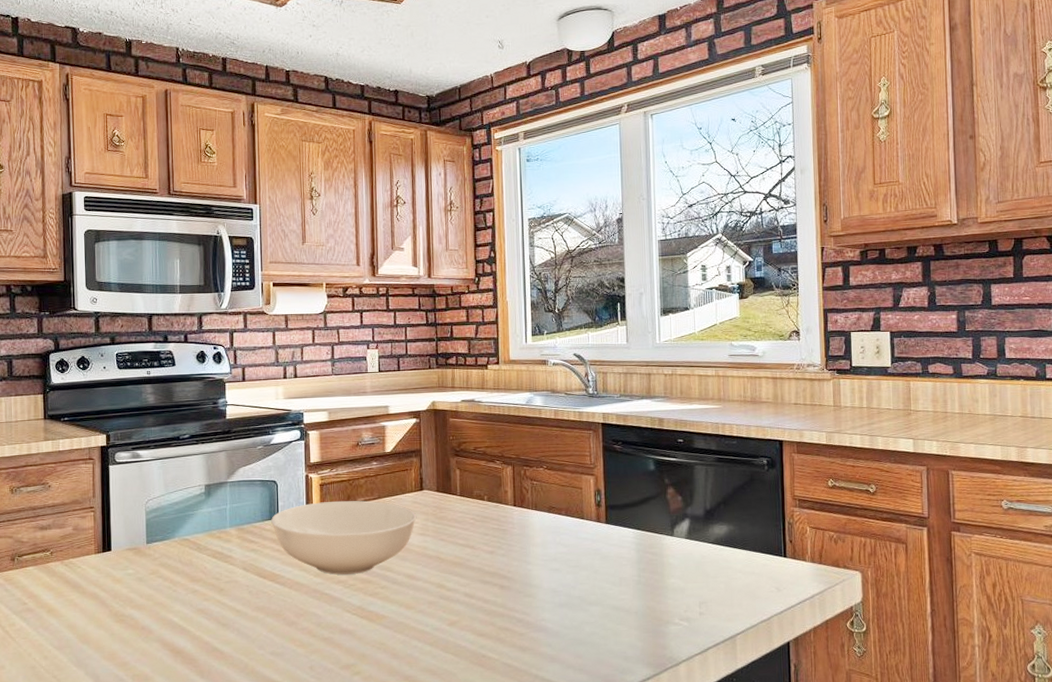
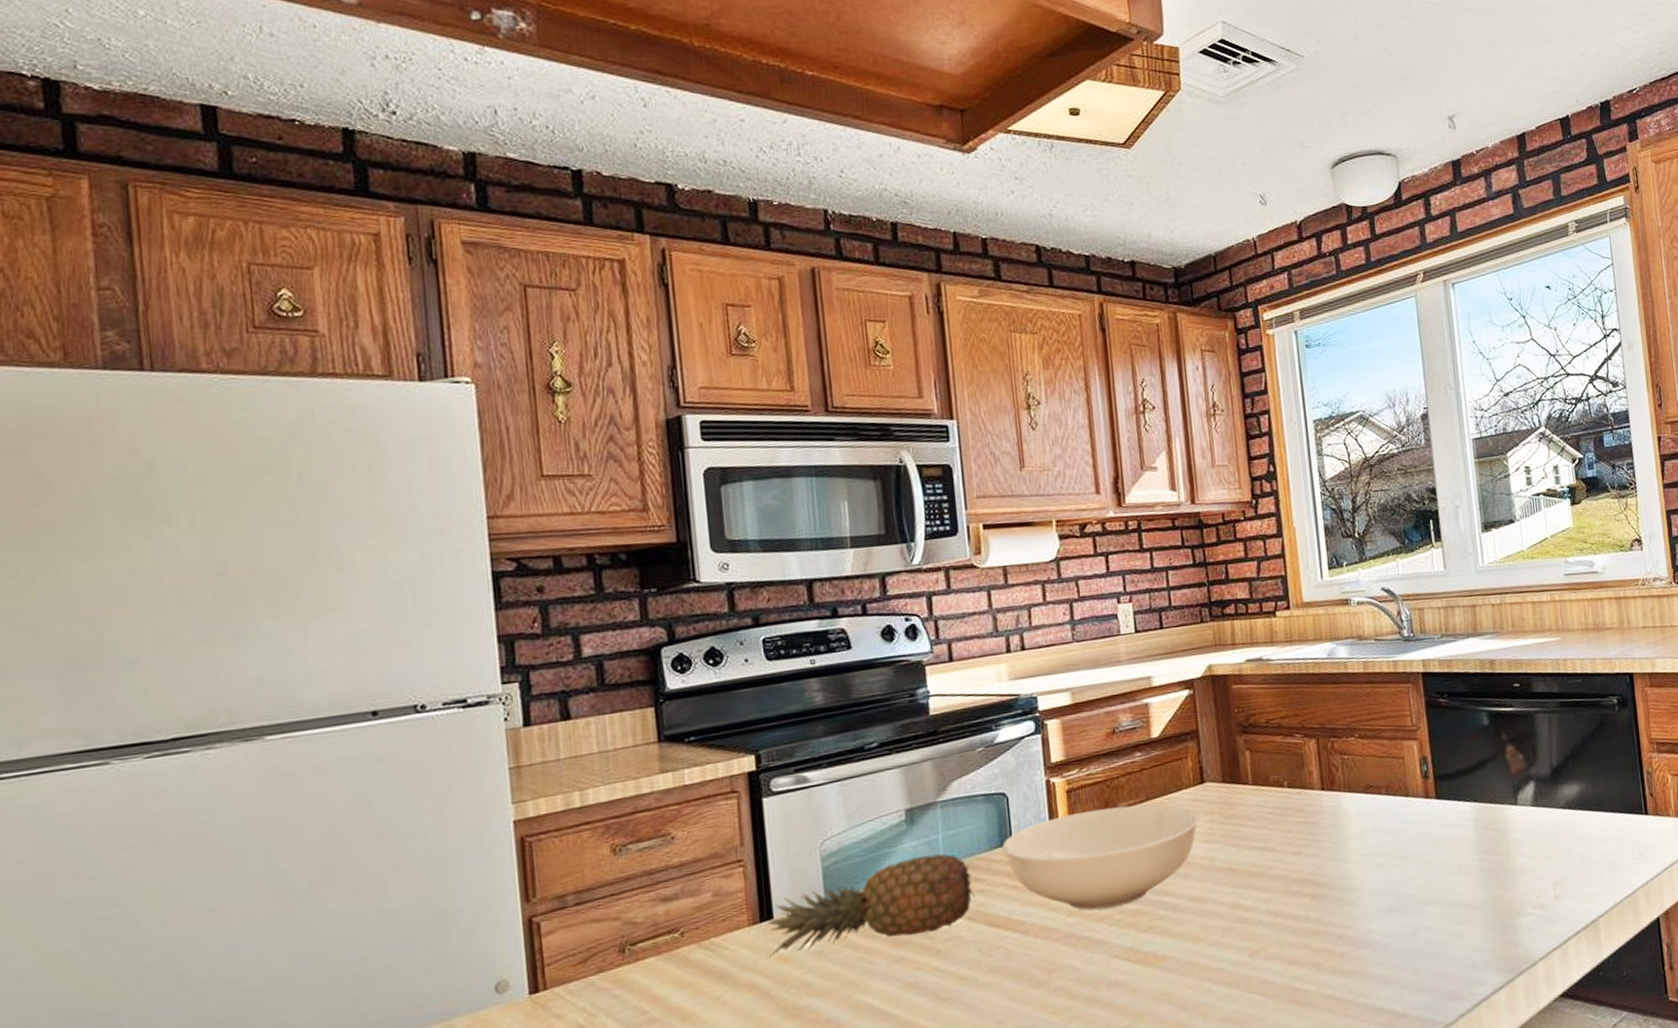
fruit: none [107,519,250,578] -> present [768,853,975,958]

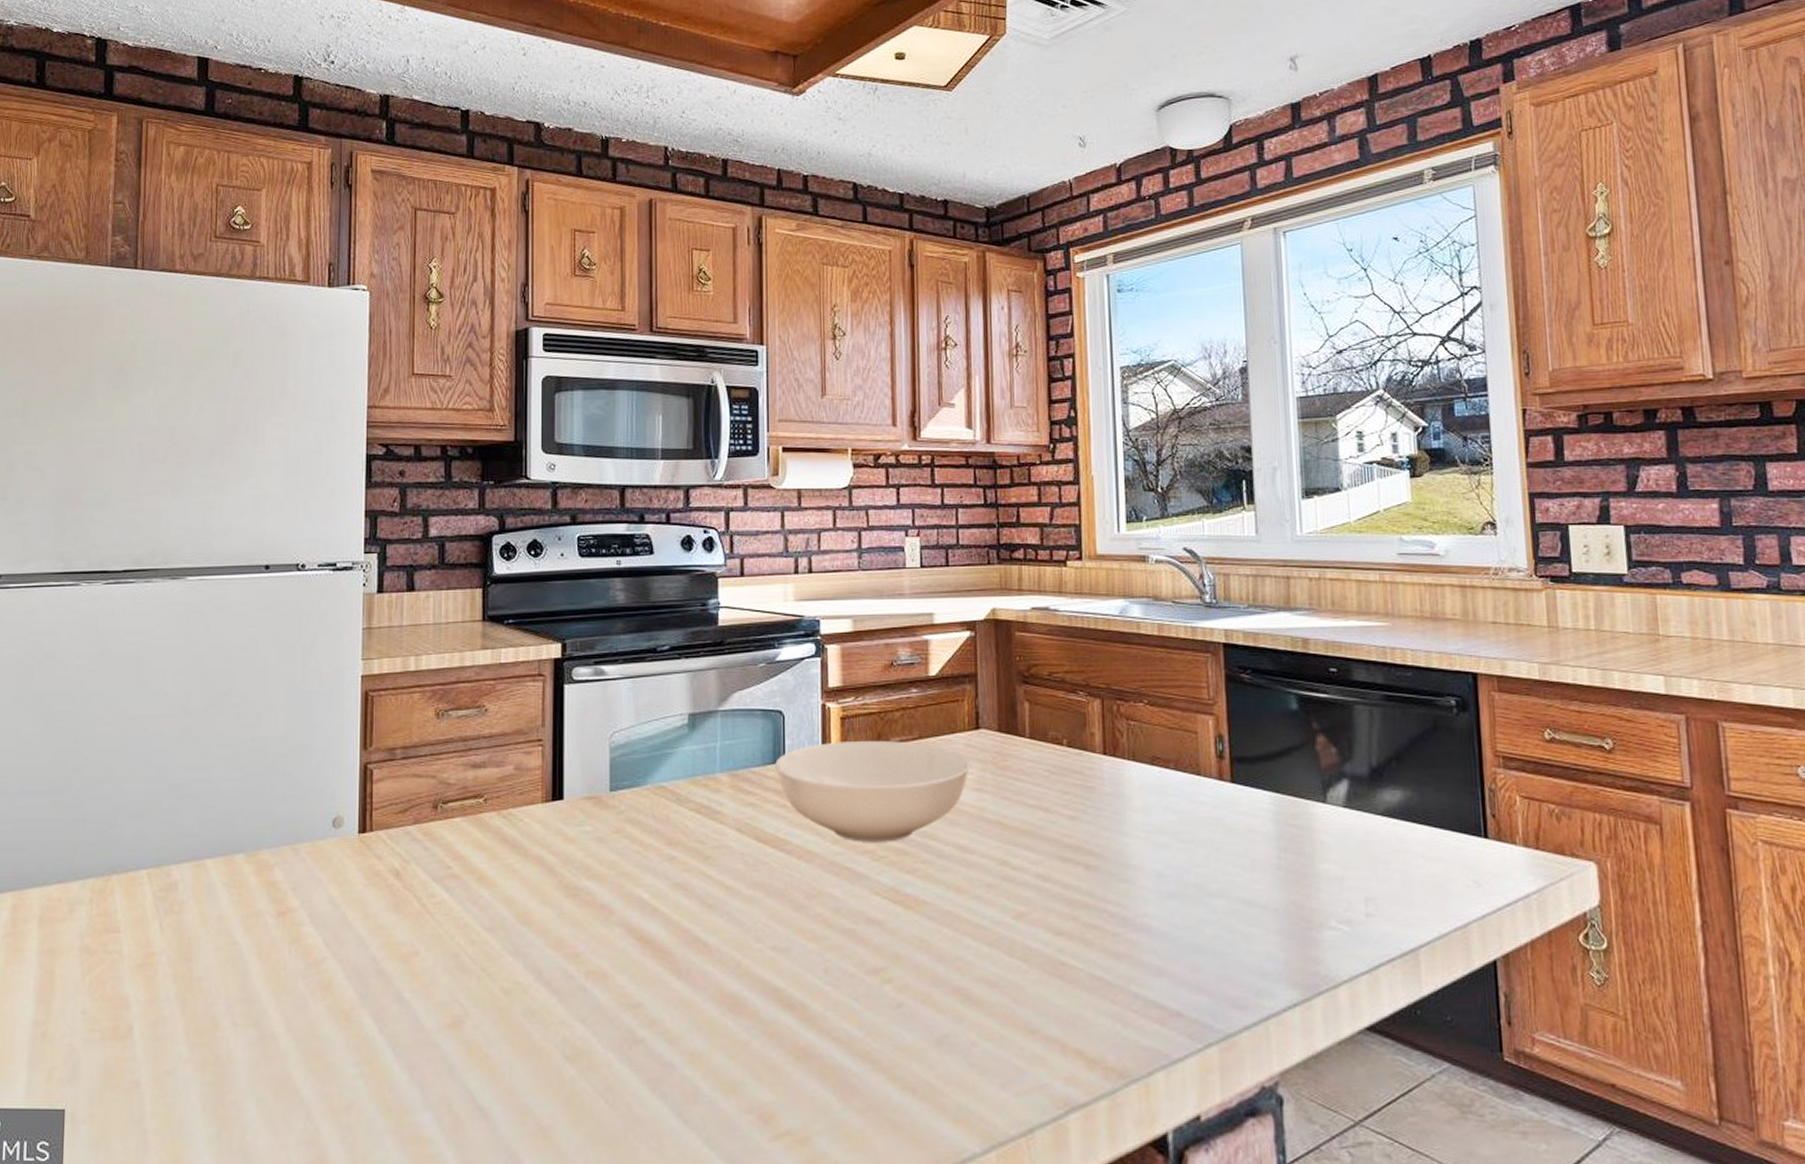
fruit: present [768,853,975,958] -> none [557,762,746,836]

